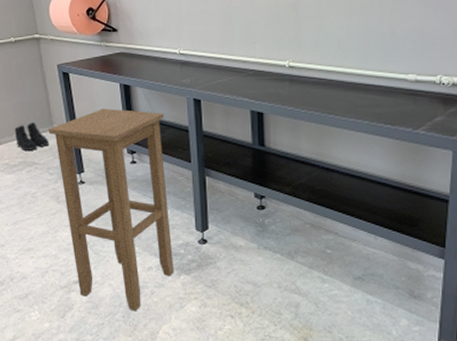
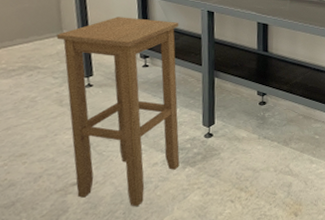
boots: present [15,121,50,152] -> none [16,27,57,56]

